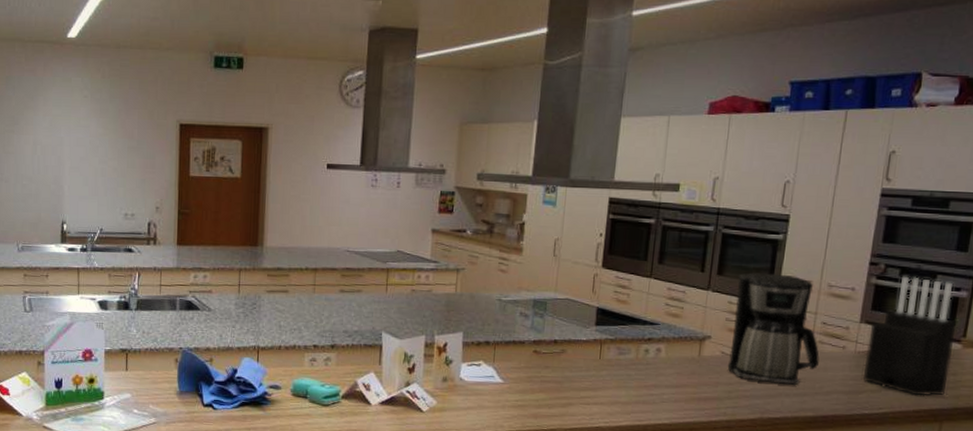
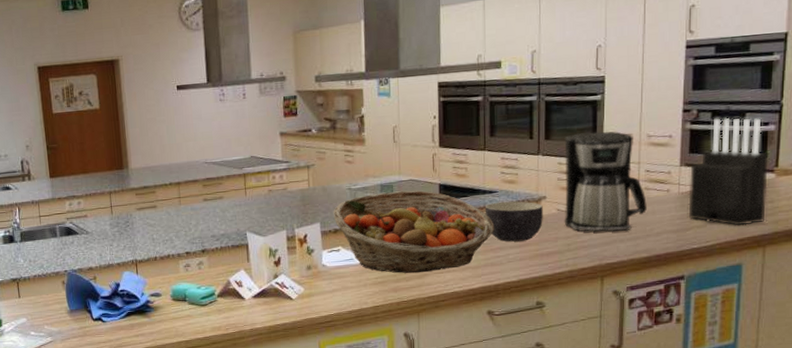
fruit basket: none [478,308,652,402] -> present [333,190,495,273]
bowl: none [642,336,707,382] -> present [485,201,543,242]

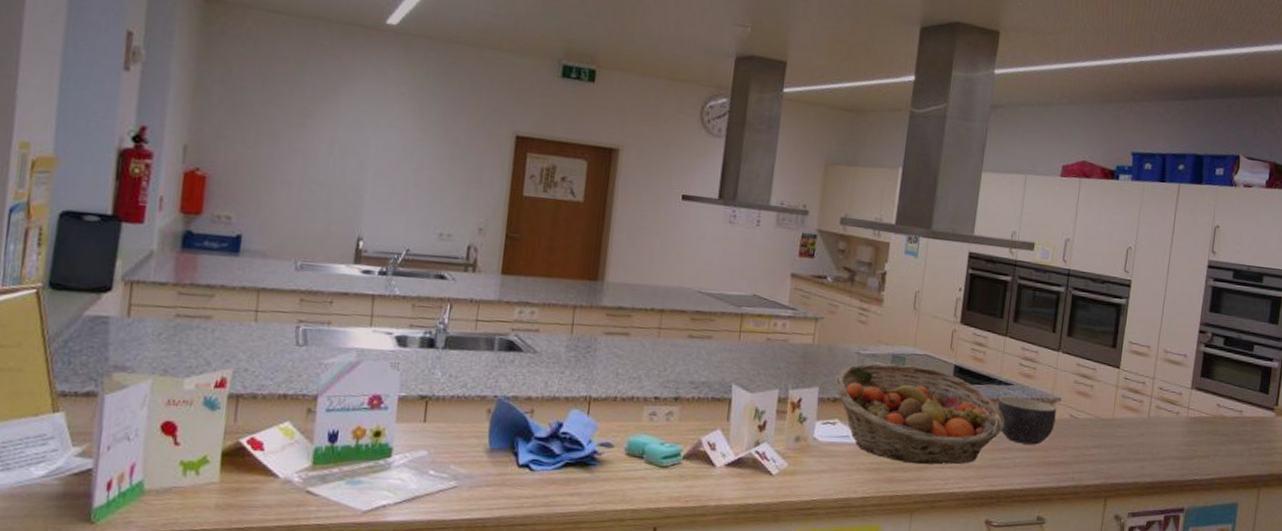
coffee maker: present [564,131,647,232] -> none [1075,335,1157,450]
knife block: present [688,117,769,226] -> none [1194,345,1271,463]

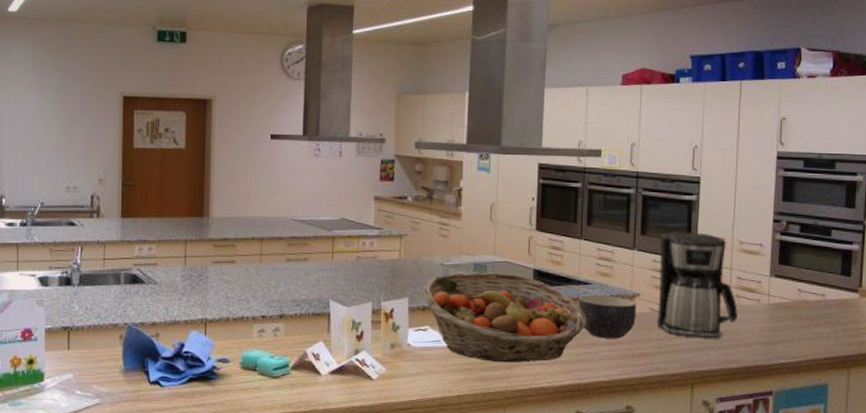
coffee maker: none [1075,335,1157,450] -> present [656,232,738,338]

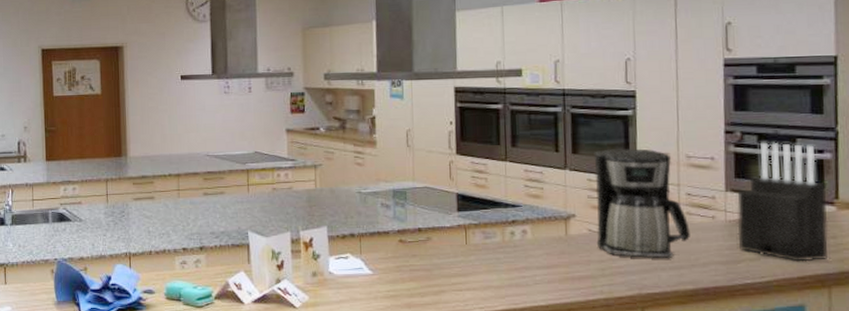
fruit basket: present [423,272,587,363] -> none [341,198,519,289]
bowl: present [578,295,636,339] -> none [507,218,573,262]
knife block: none [777,232,853,344] -> present [737,142,828,262]

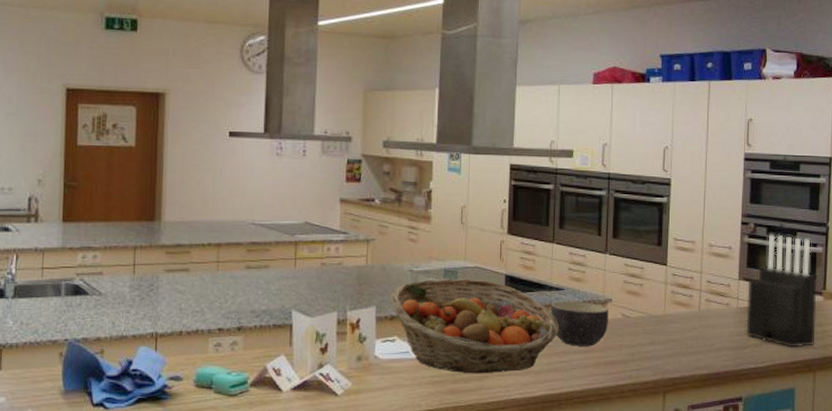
fruit basket: none [341,198,519,289] -> present [391,278,560,374]
bowl: none [507,218,573,262] -> present [550,302,609,346]
coffee maker: present [594,148,690,258] -> none [628,235,708,343]

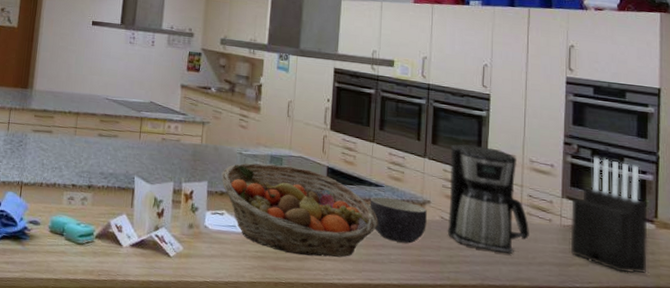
coffee maker: none [628,235,708,343] -> present [447,144,529,254]

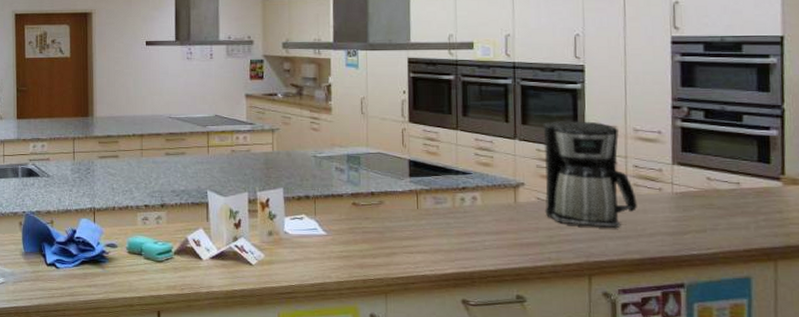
fruit basket: present [221,163,378,257] -> none [297,163,469,251]
bowl: present [369,197,427,244] -> none [458,185,522,228]
knife block: present [570,157,648,273] -> none [683,118,775,235]

